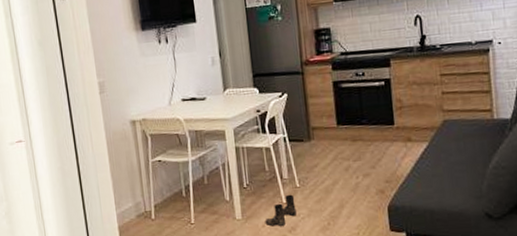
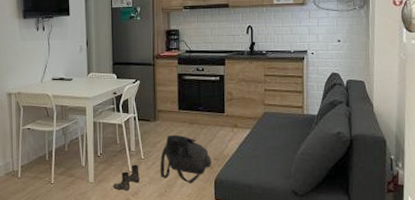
backpack: none [319,155,383,212] -> present [160,134,212,183]

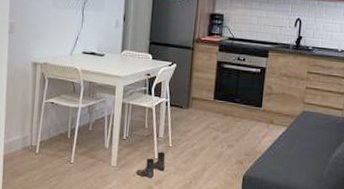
backpack: present [160,134,212,183] -> none [187,124,242,177]

